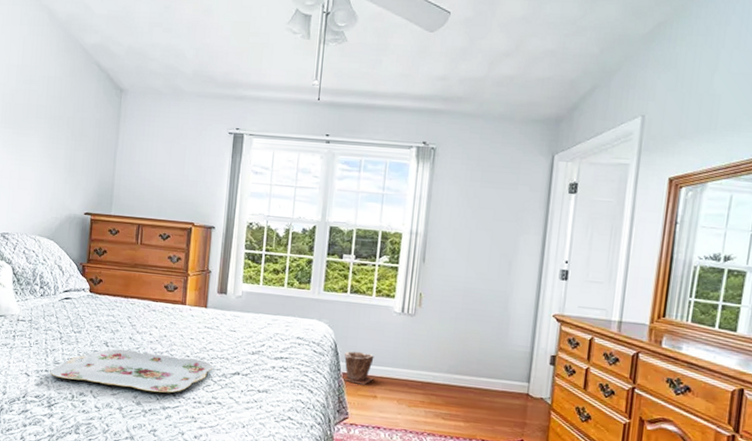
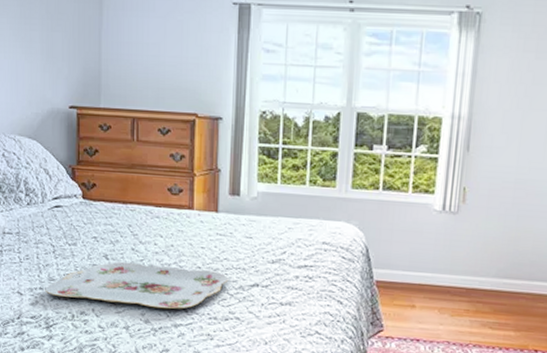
plant pot: present [341,351,374,385] -> none [374,256,412,294]

